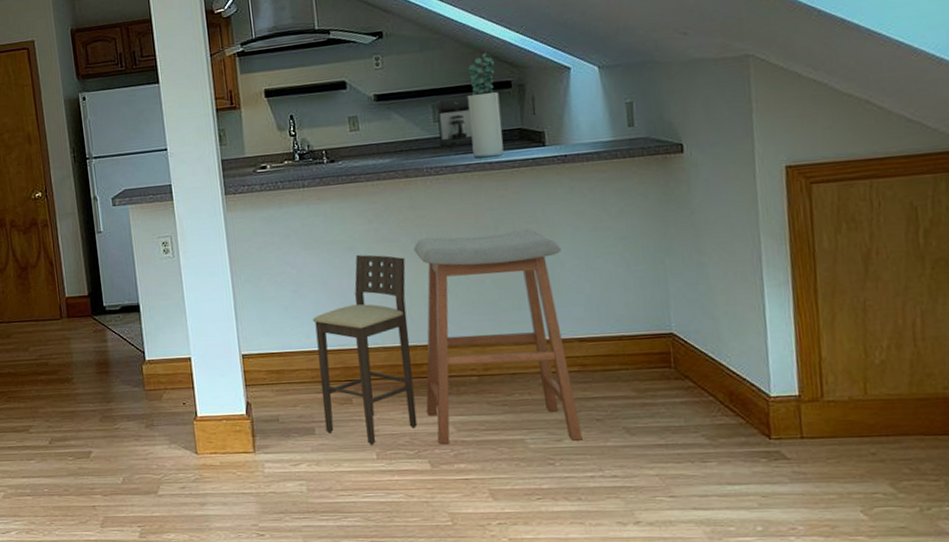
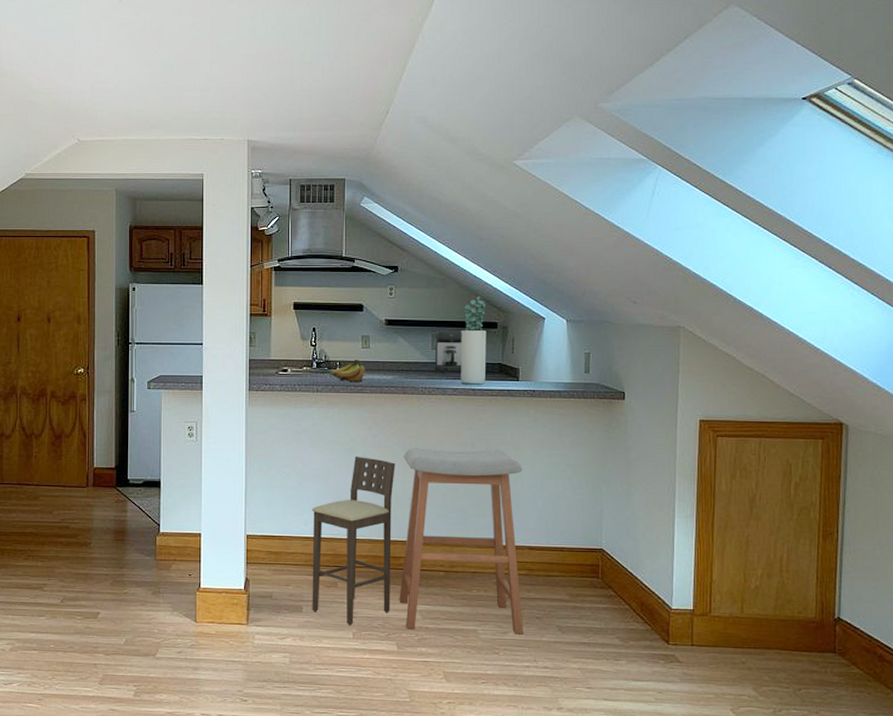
fruit: none [315,145,357,172] -> present [329,360,365,383]

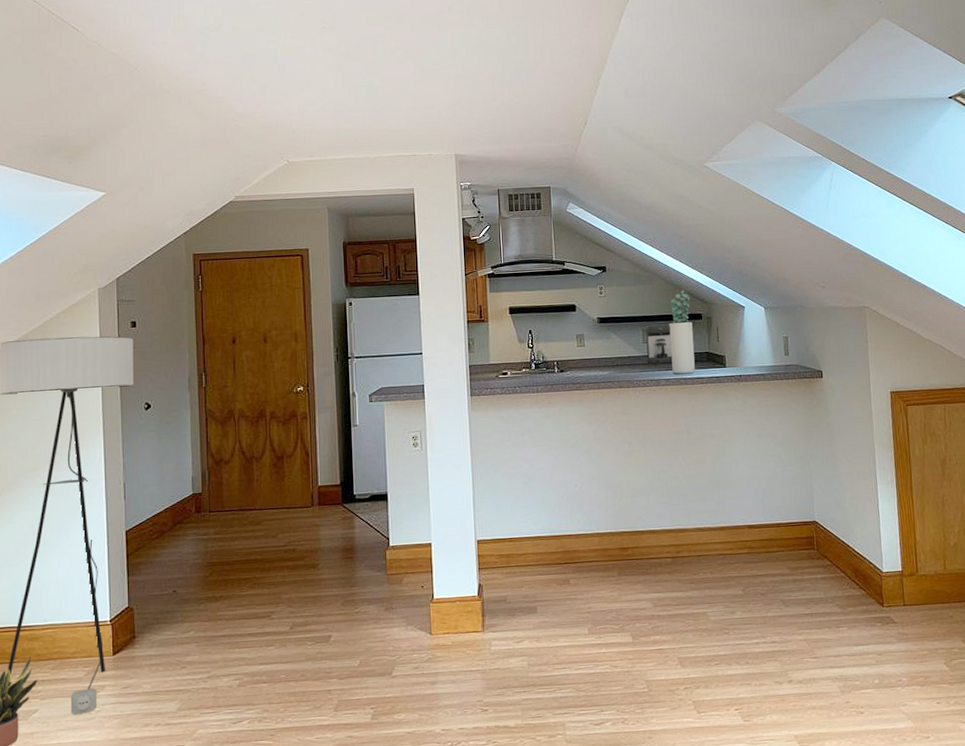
bar stool: present [311,455,395,626] -> none [539,451,623,621]
fruit: present [329,360,365,383] -> none [548,358,582,381]
stool: present [399,448,523,634] -> none [624,434,750,619]

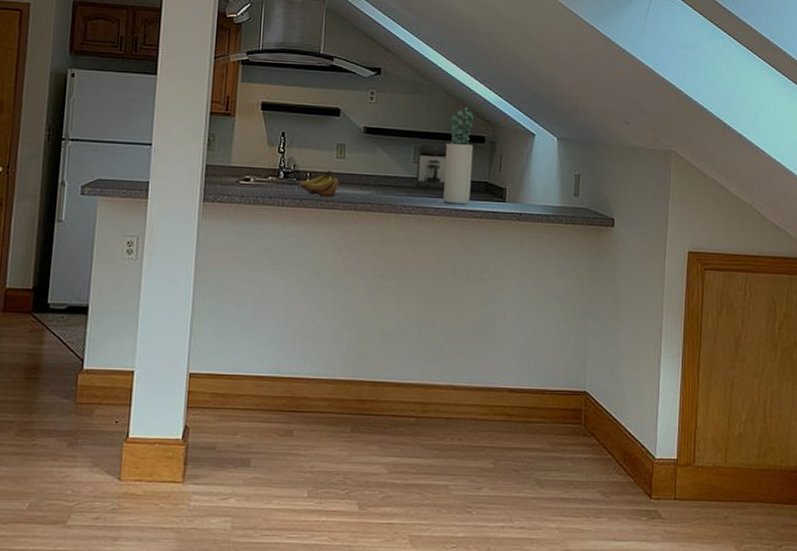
fruit: none [548,358,582,381] -> present [298,171,339,197]

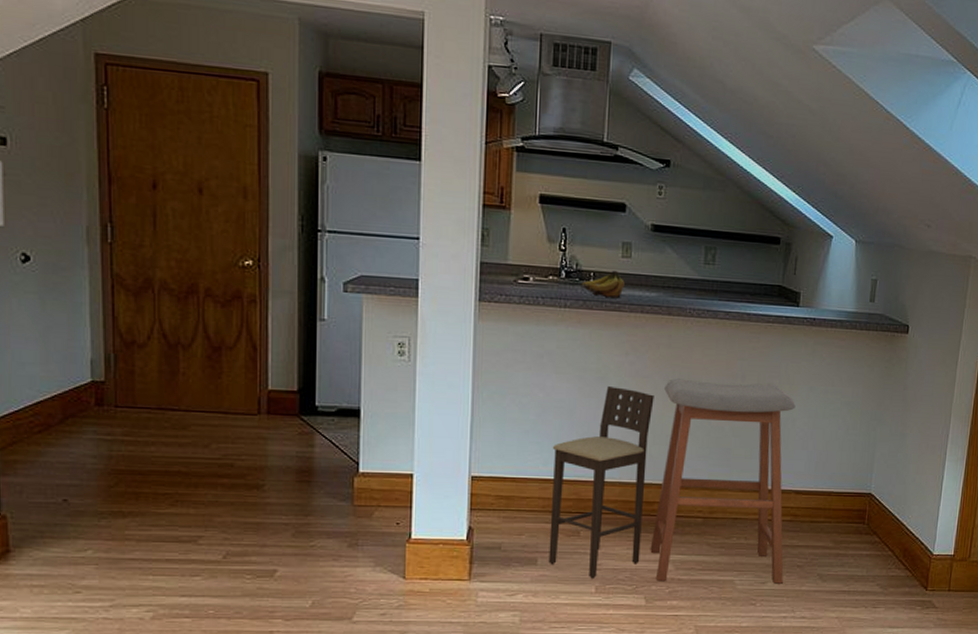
bar stool: none [261,281,367,482] -> present [548,385,654,579]
stool: none [363,274,506,490] -> present [650,378,796,584]
coffee maker: present [415,142,447,190] -> none [705,242,740,294]
vase: present [443,102,474,206] -> none [735,200,770,310]

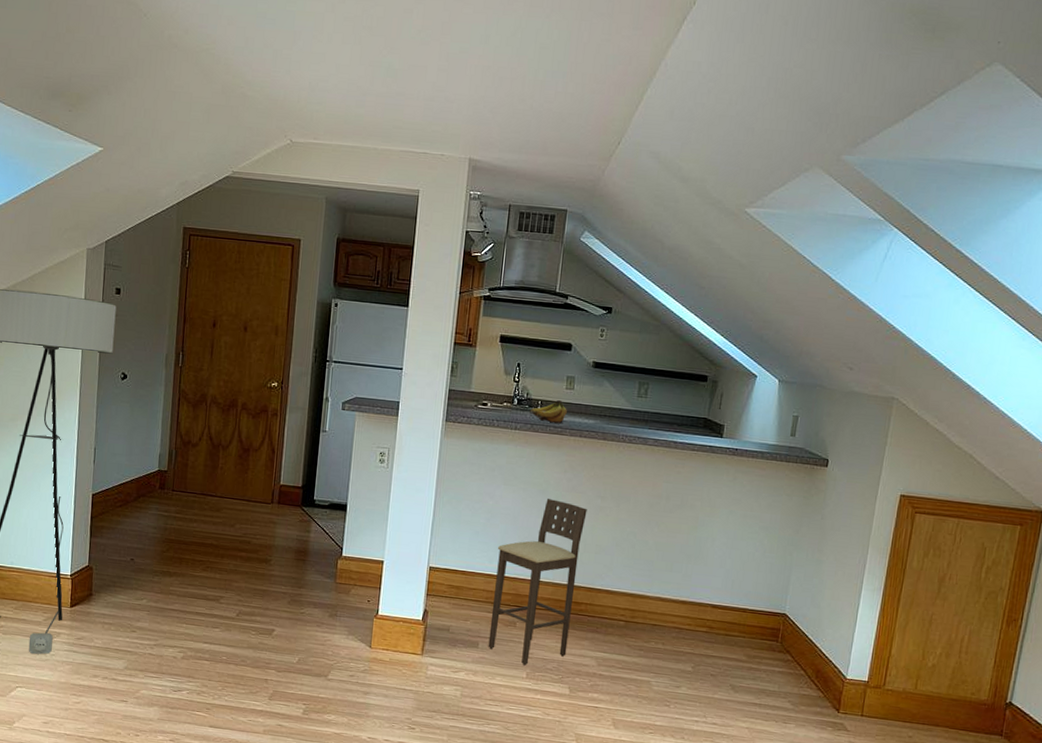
stool: present [650,378,796,584] -> none [576,495,716,690]

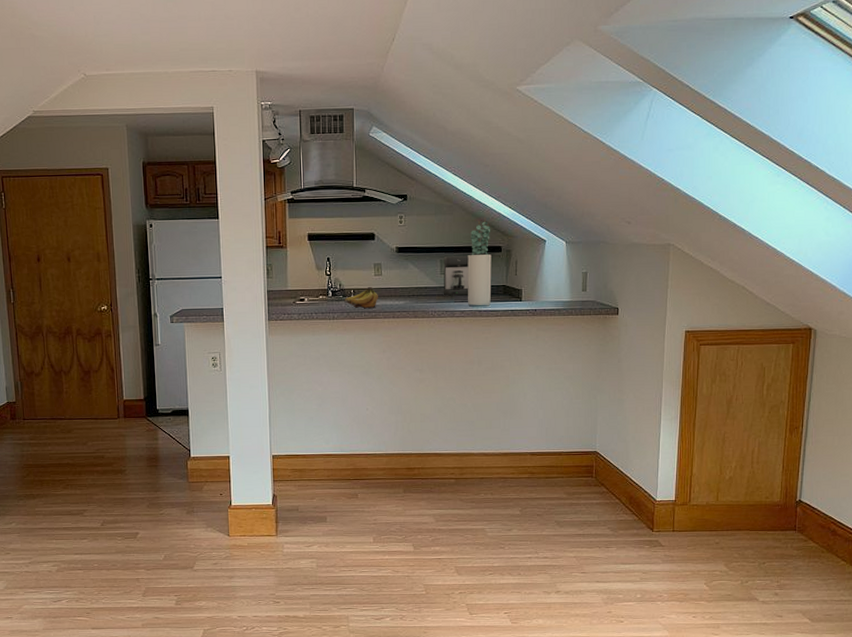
bar stool: present [488,498,587,666] -> none [331,377,408,531]
coffee maker: none [637,378,671,424] -> present [443,255,469,296]
vase: none [663,343,699,439] -> present [467,217,492,308]

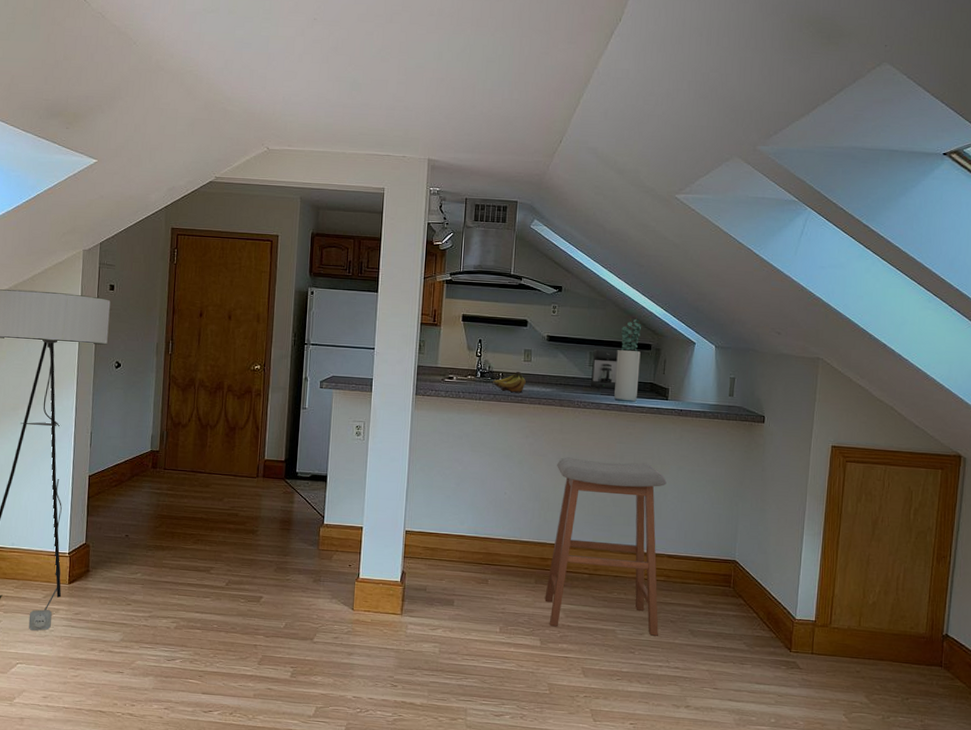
stool: none [414,365,526,532] -> present [544,457,667,636]

